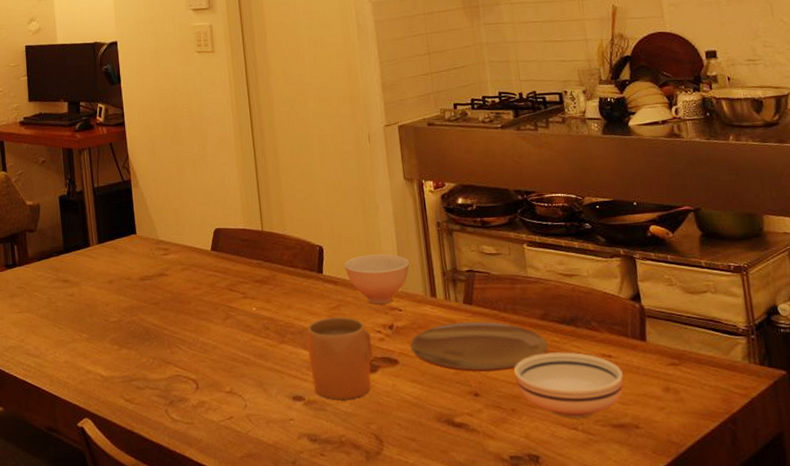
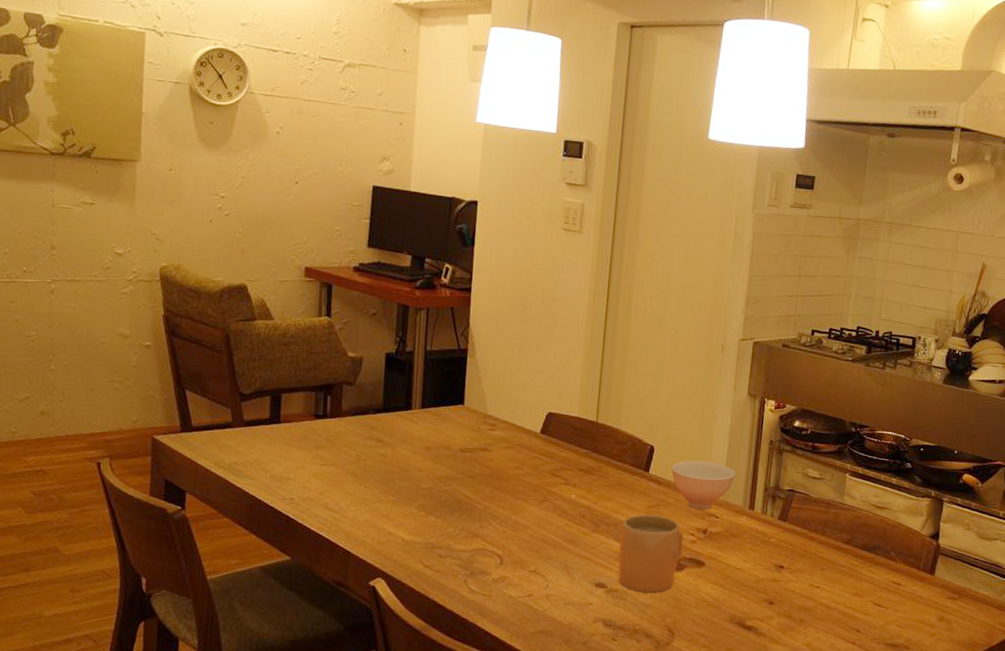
plate: present [410,321,548,372] -> none [719,535,847,585]
bowl: present [514,352,624,418] -> none [810,574,907,635]

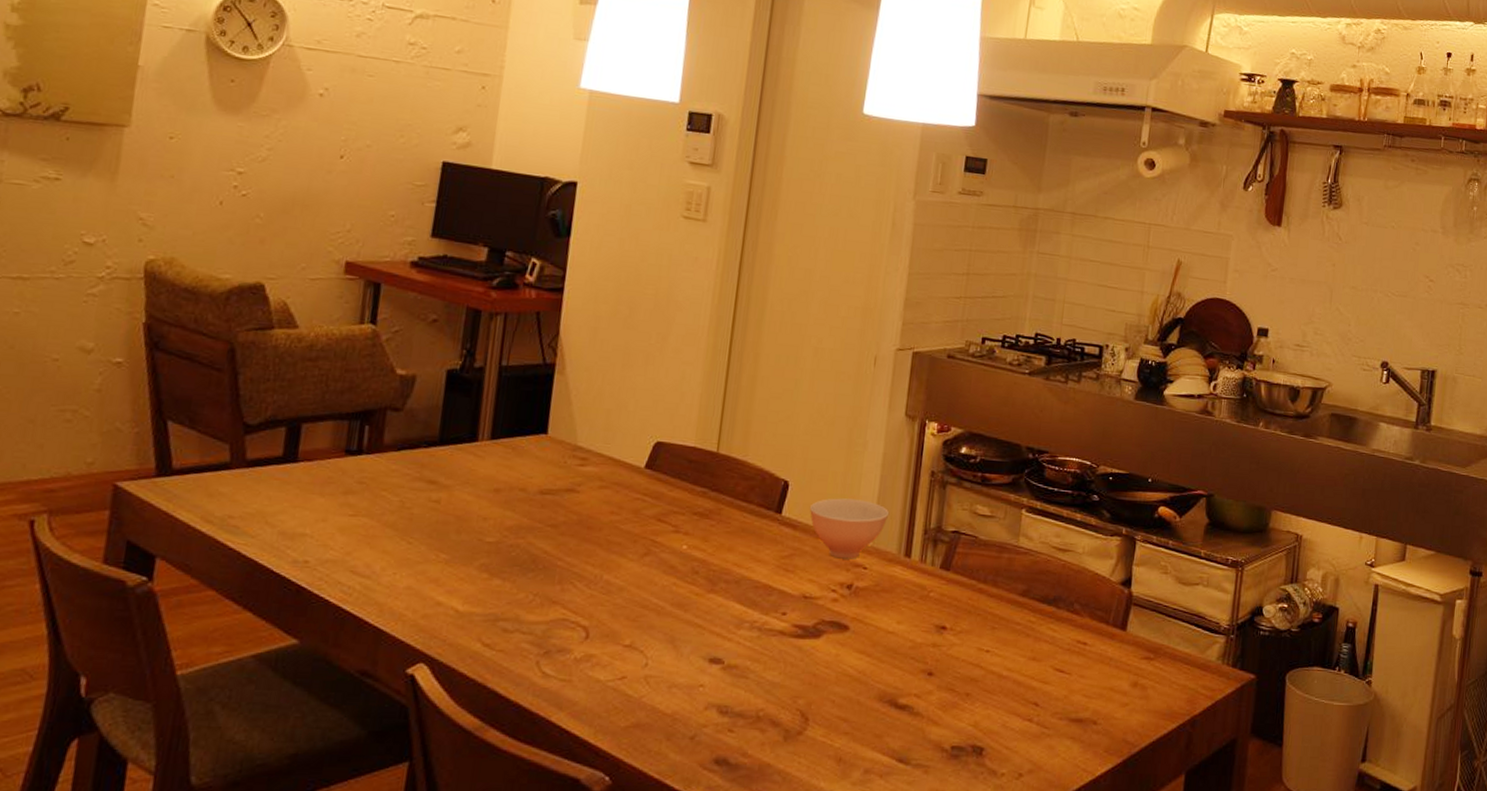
mug: present [618,514,684,593] -> none [738,567,823,667]

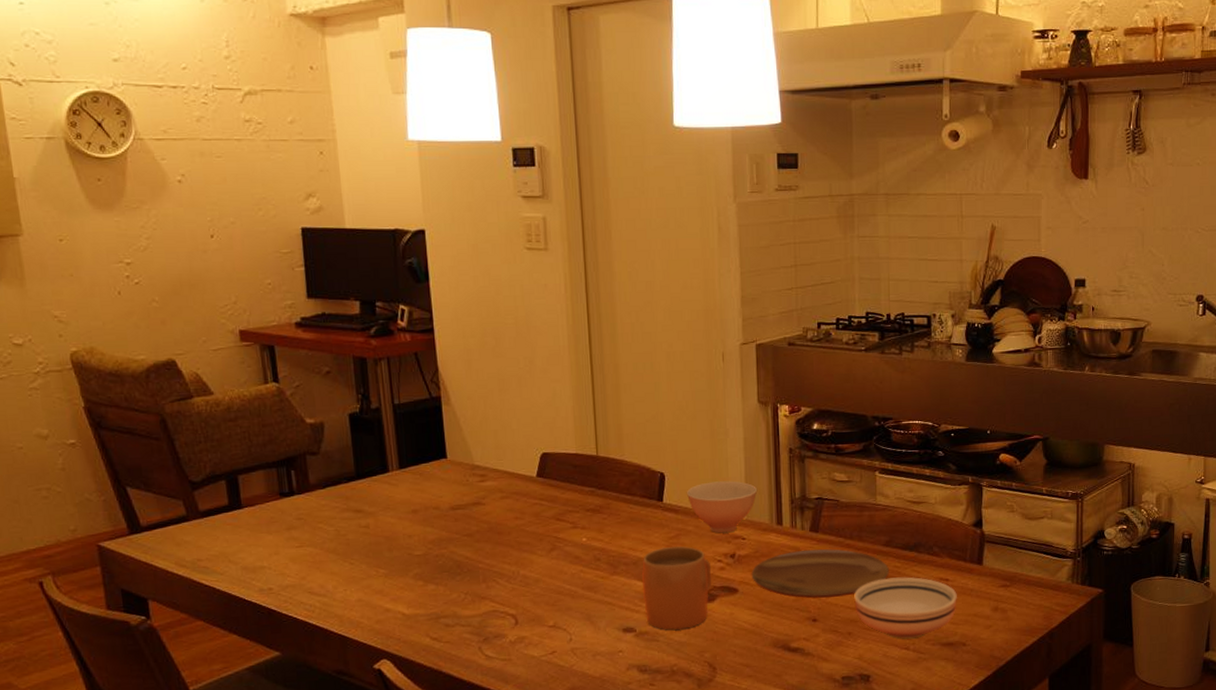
mug: none [738,567,823,667] -> present [642,546,712,630]
plate: none [866,589,1022,649] -> present [751,549,889,599]
bowl: none [978,633,1094,709] -> present [854,577,957,639]

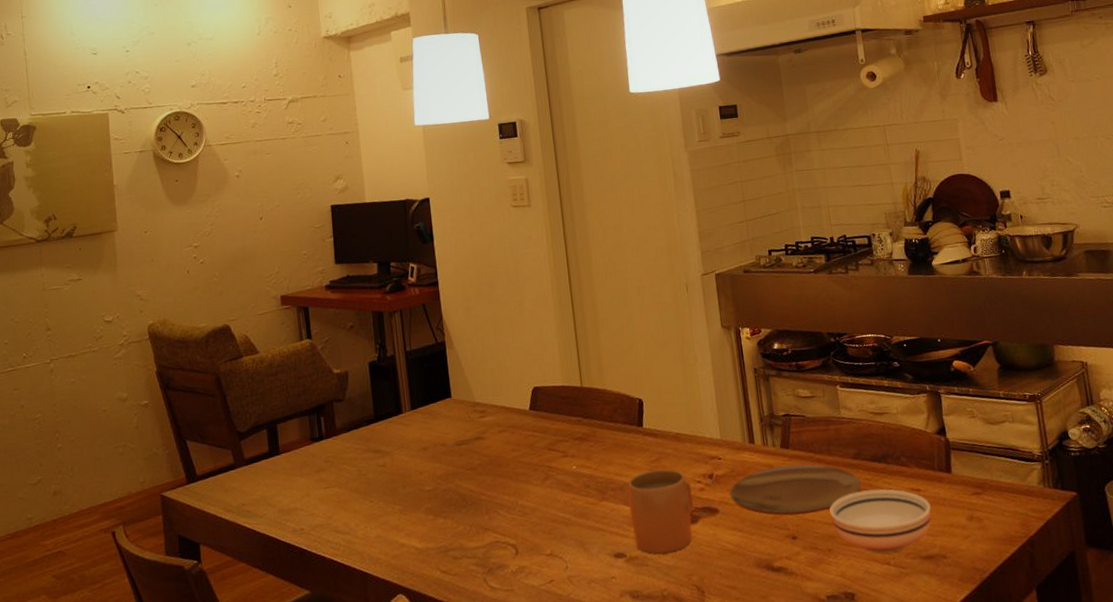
bowl: present [686,481,758,533] -> none [663,403,729,455]

